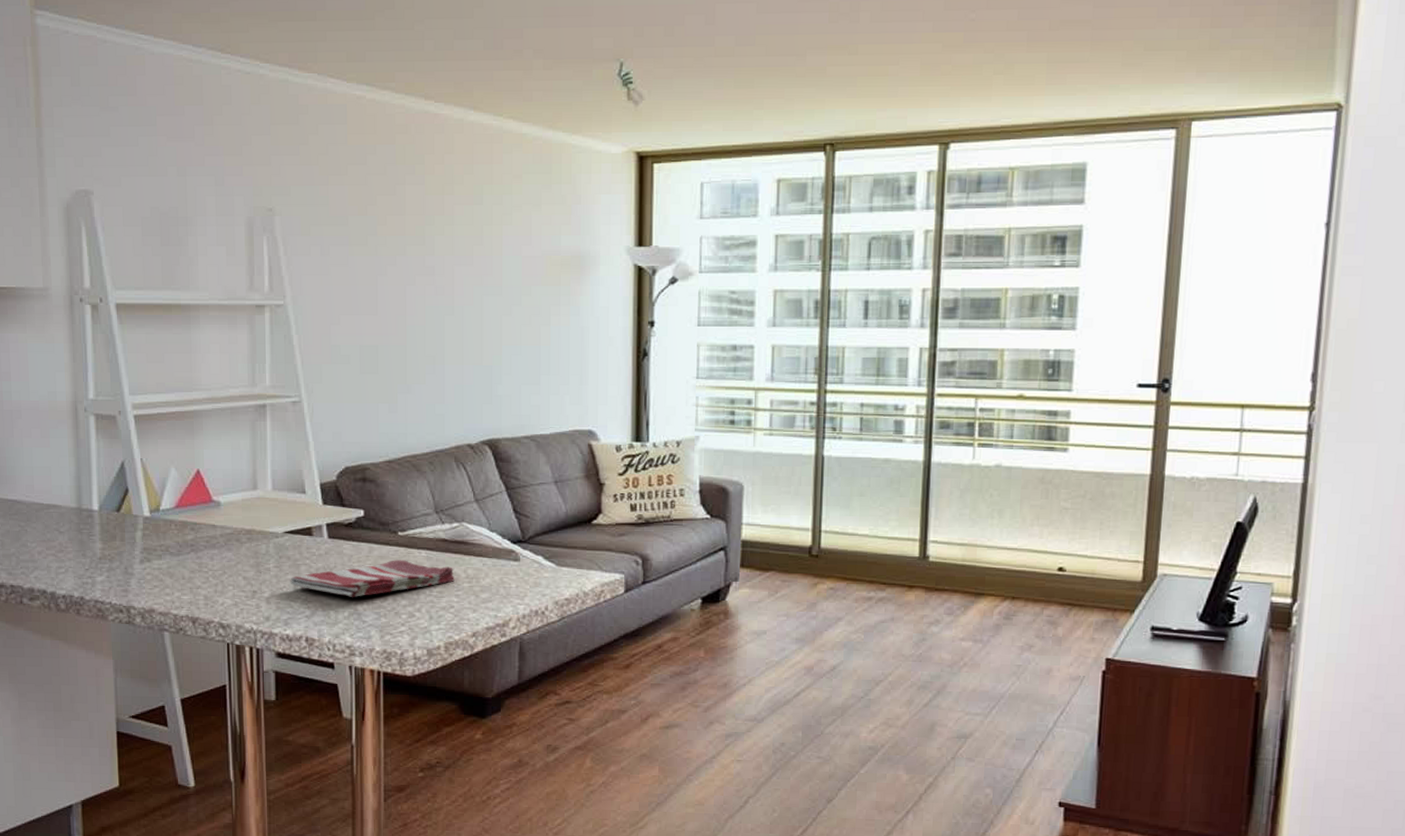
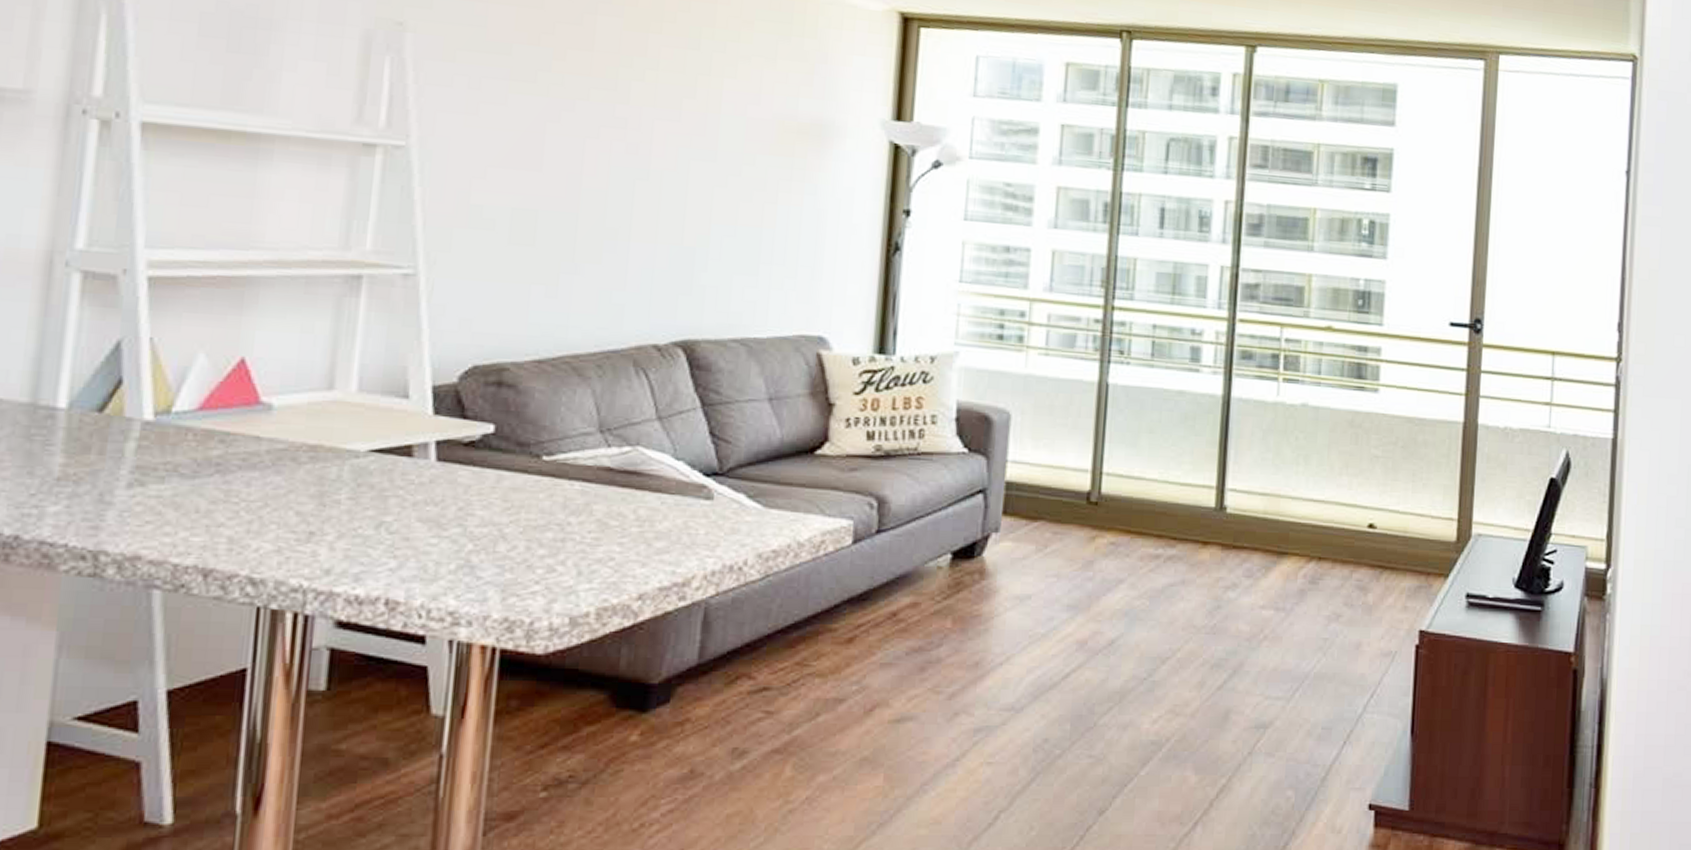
dish towel: present [290,560,455,597] -> none [370,493,619,544]

